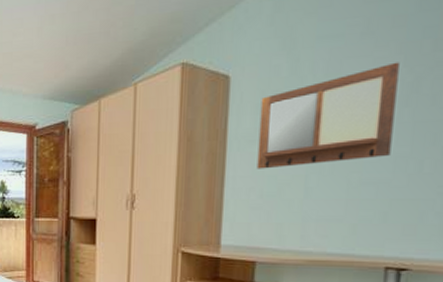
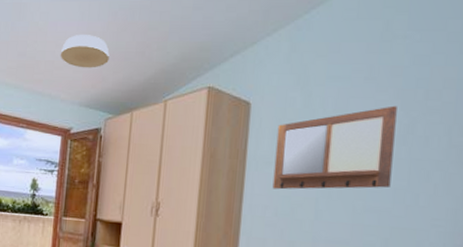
ceiling light: none [18,18,71,58] -> present [60,35,110,68]

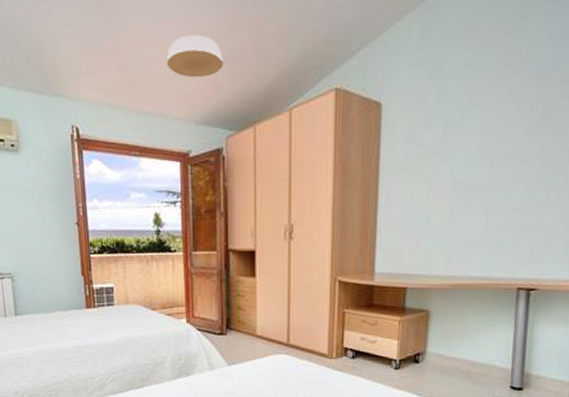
writing board: present [272,105,397,190] -> none [407,93,532,198]

